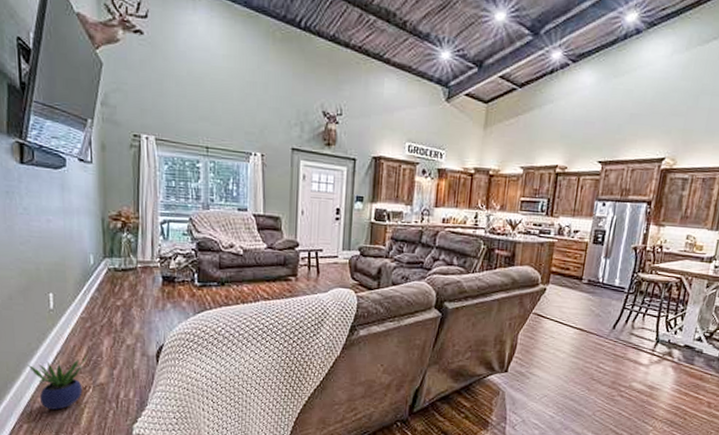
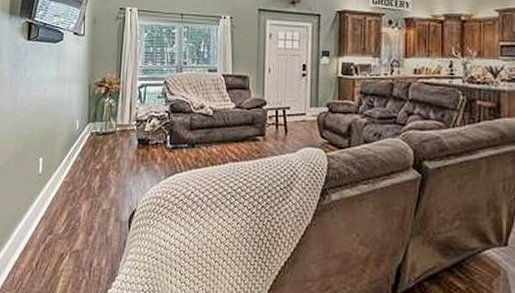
potted plant: present [28,355,88,410] -> none [15,220,67,277]

